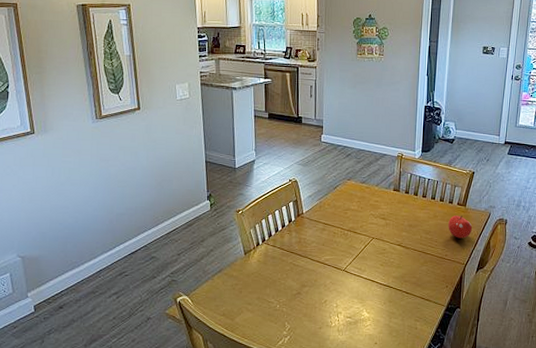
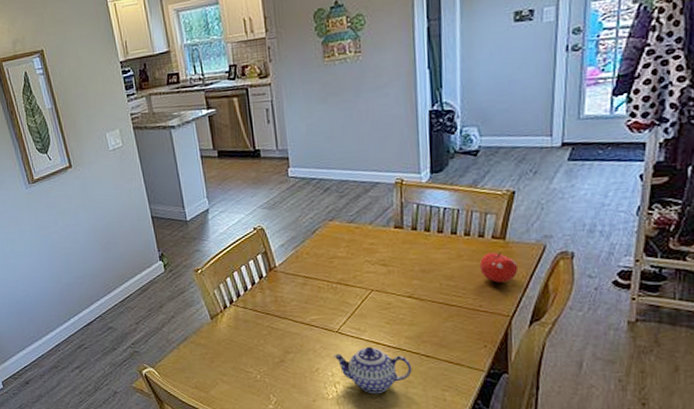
teapot: none [339,283,395,323] -> present [333,346,412,394]

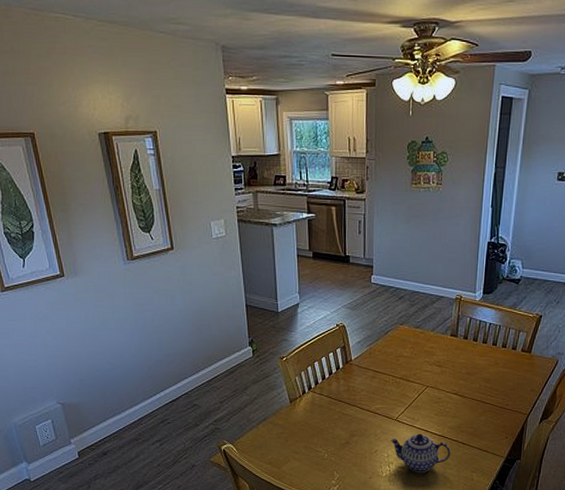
fruit: present [480,252,519,283] -> none [510,363,538,387]

